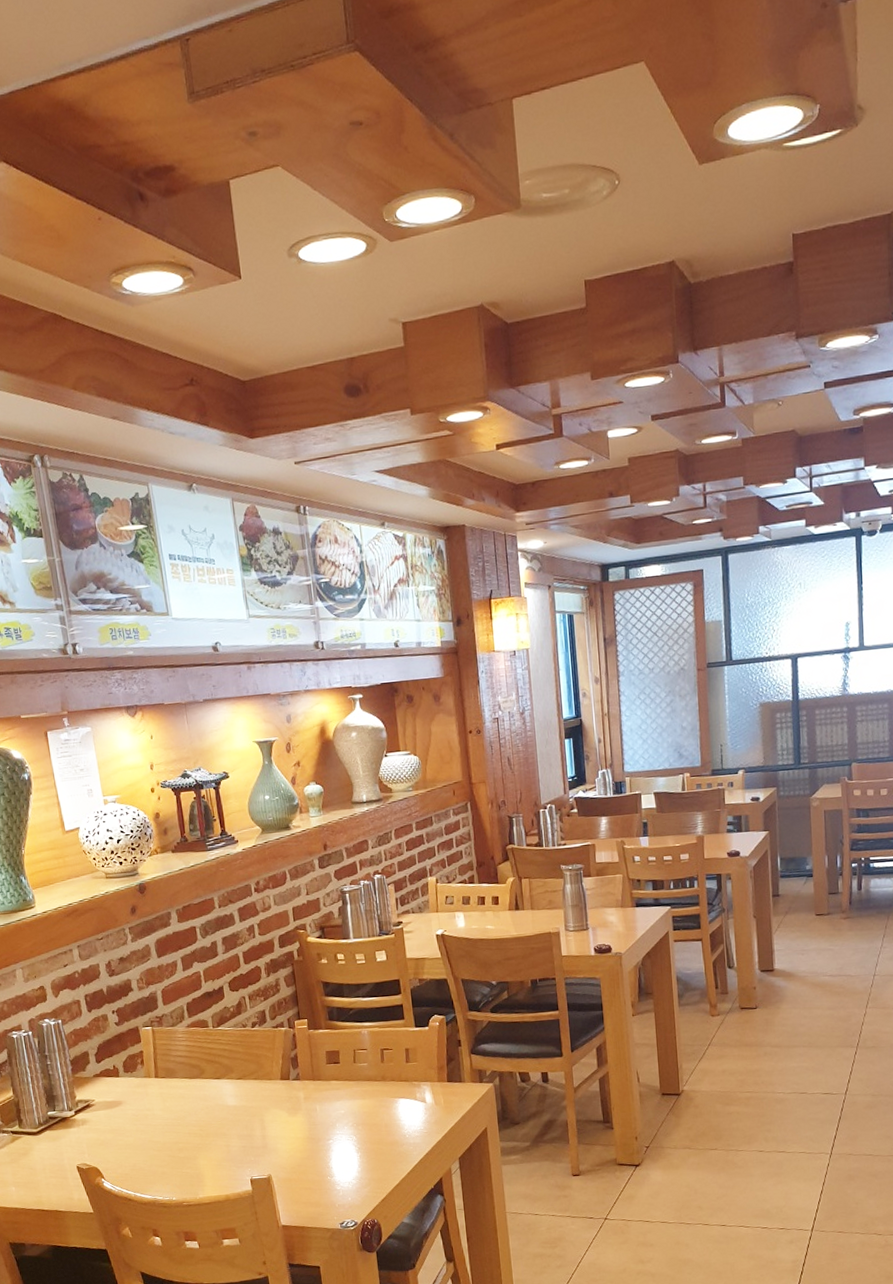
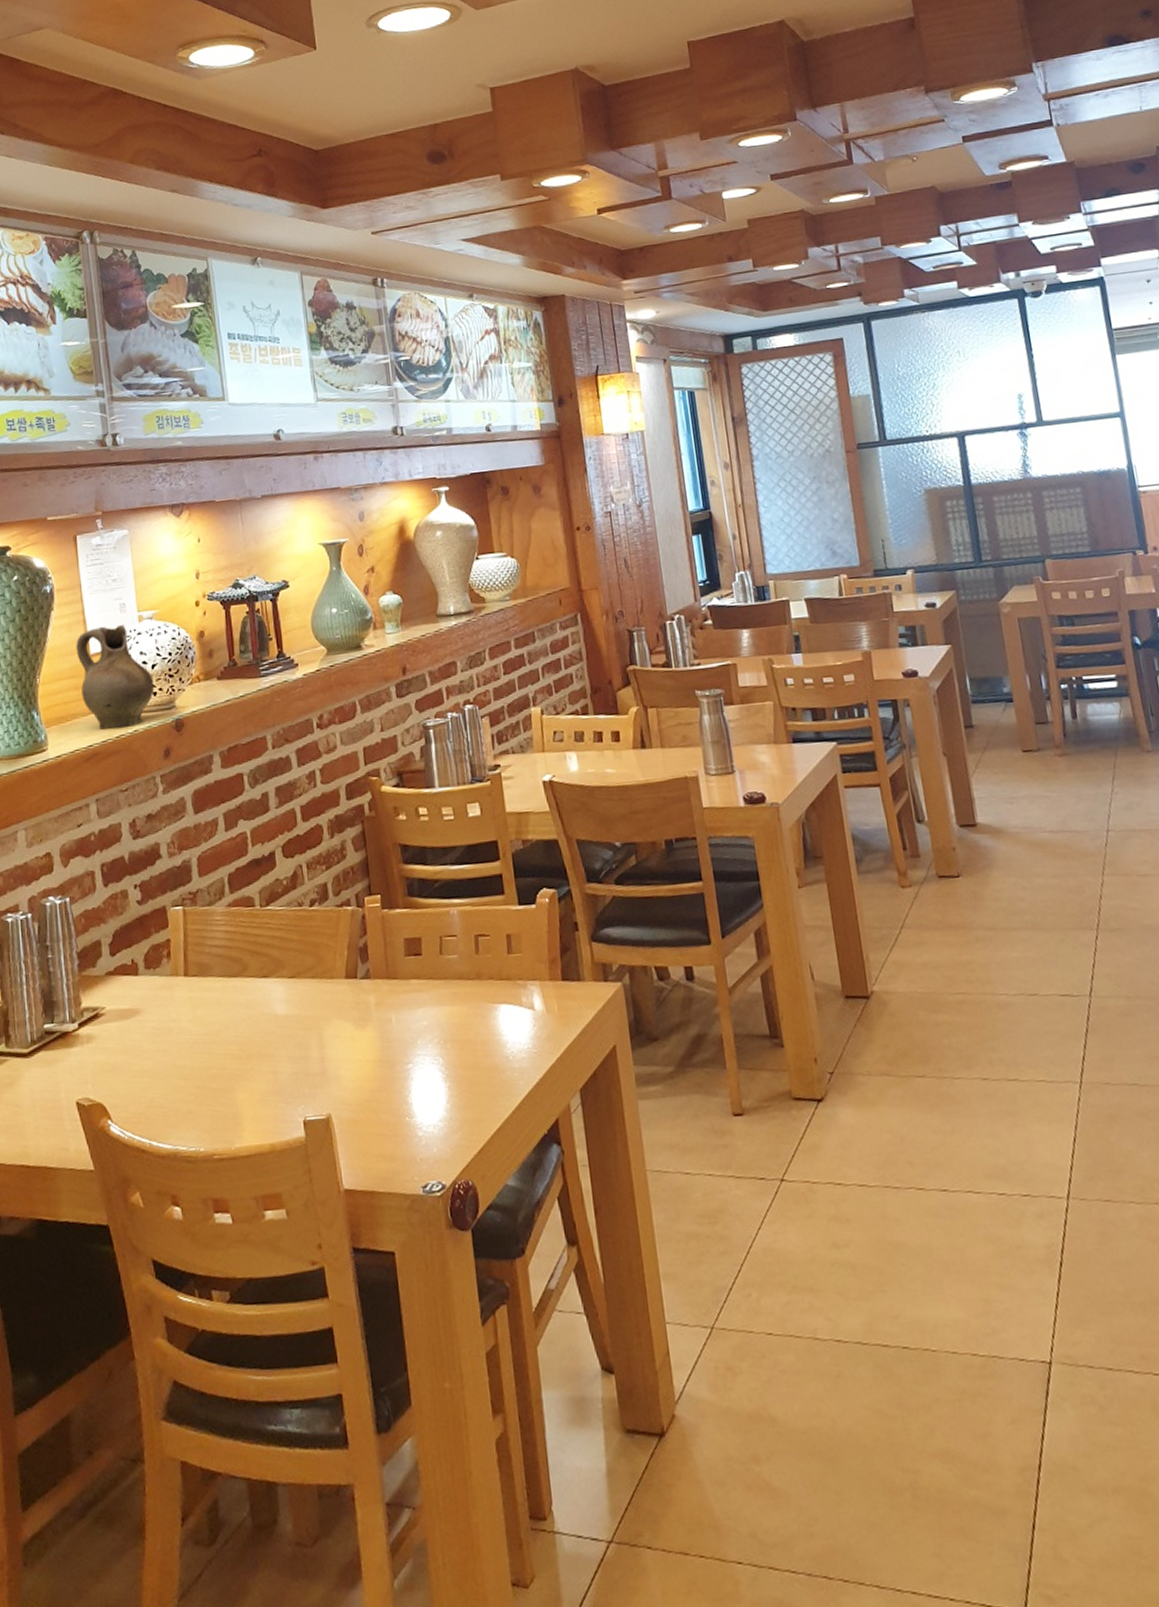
ceramic jug: none [52,807,120,891] -> present [76,625,155,730]

